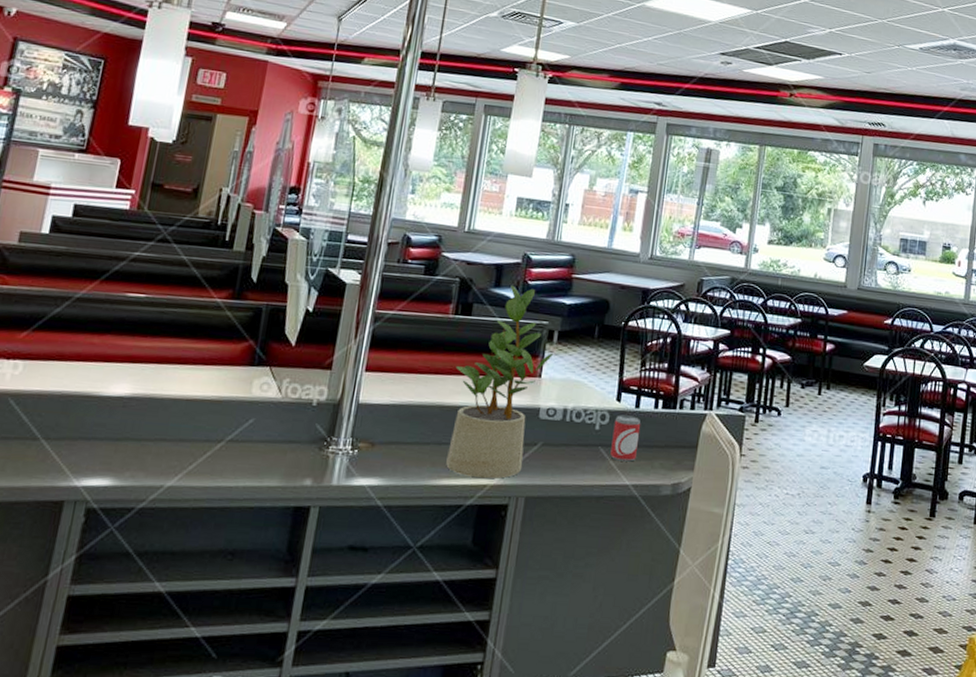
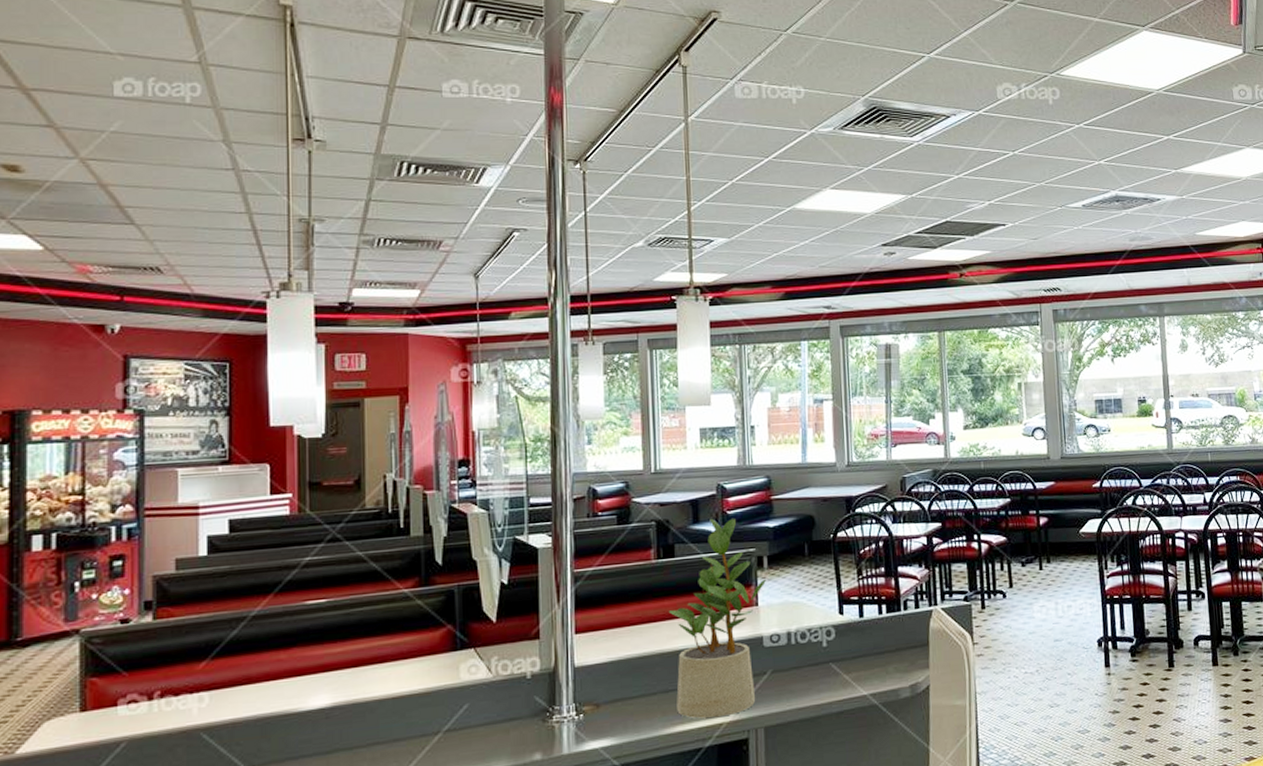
beer can: present [610,414,641,462] -> none [841,625,869,674]

